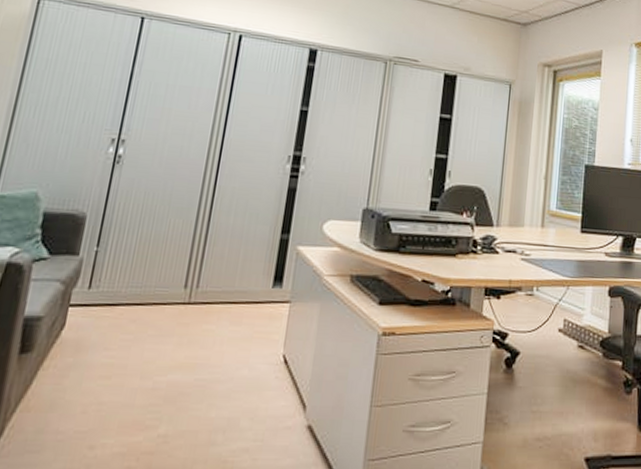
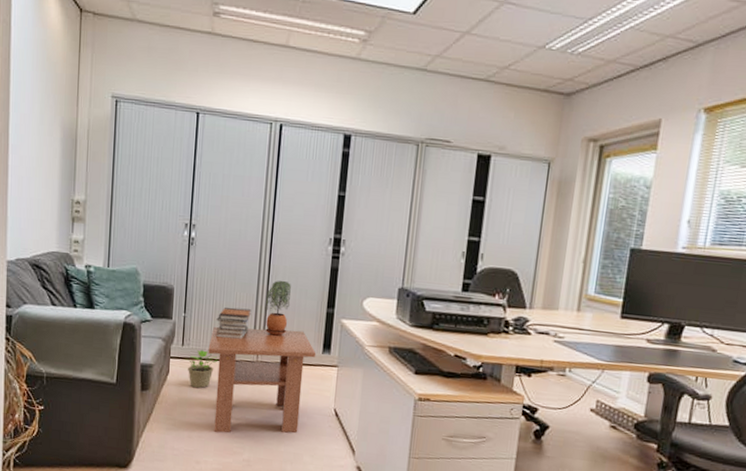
potted plant: none [90,293,137,344] -> present [185,350,218,389]
coffee table: none [120,261,265,403] -> present [208,327,316,433]
book stack: none [136,237,188,277] -> present [215,307,252,339]
potted plant: none [203,204,240,269] -> present [264,281,291,336]

